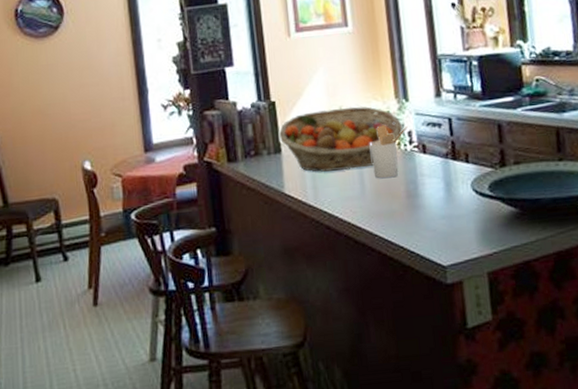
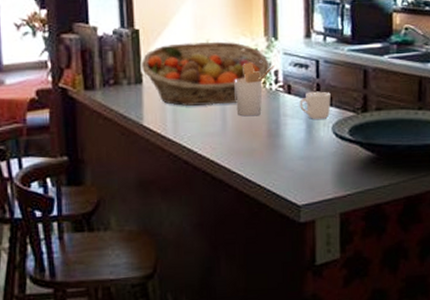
mug: none [436,148,468,178] -> present [300,91,331,119]

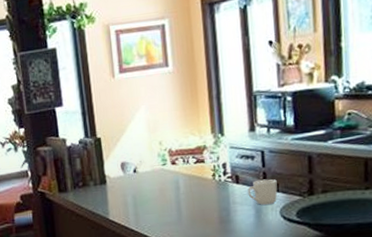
fruit basket: present [140,41,270,106] -> none [104,141,218,201]
utensil holder: present [234,62,275,117] -> none [186,158,223,207]

